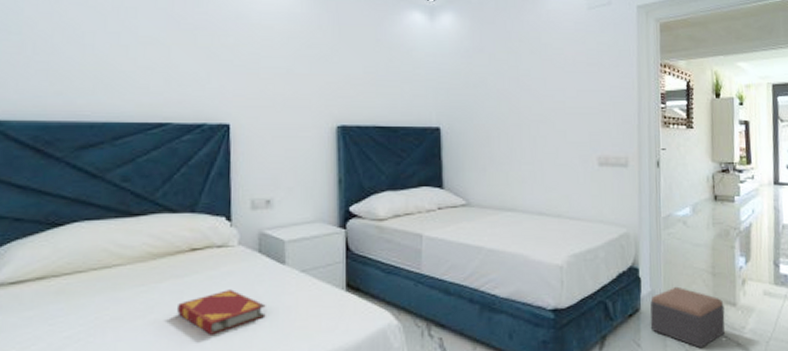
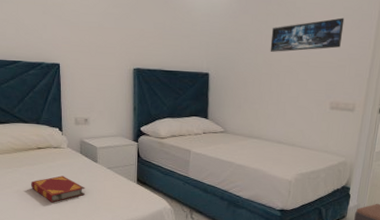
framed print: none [515,54,601,97] -> present [270,17,345,52]

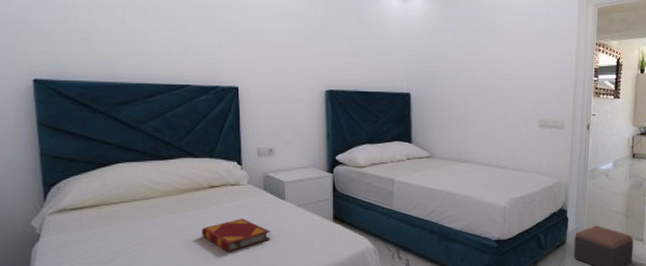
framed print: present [270,17,345,52] -> none [473,34,545,70]

